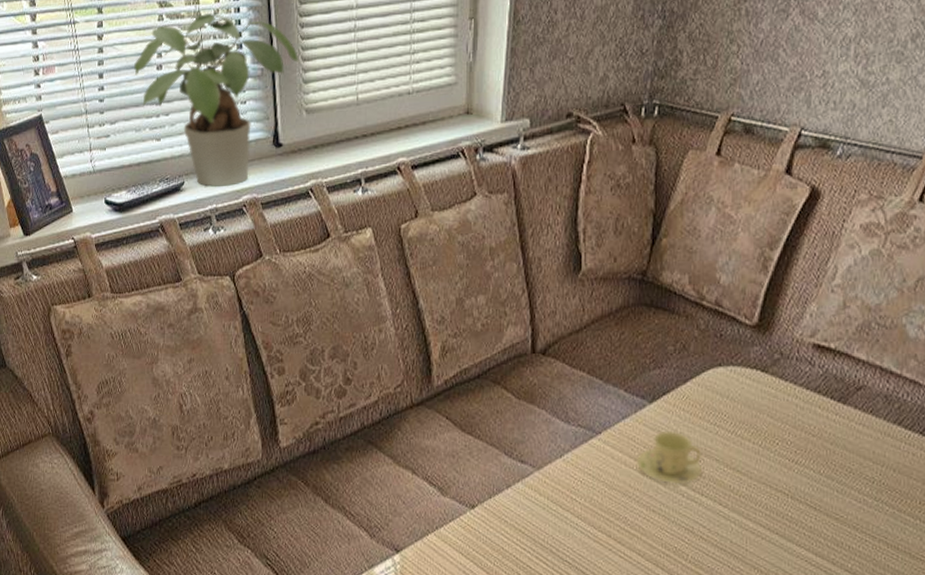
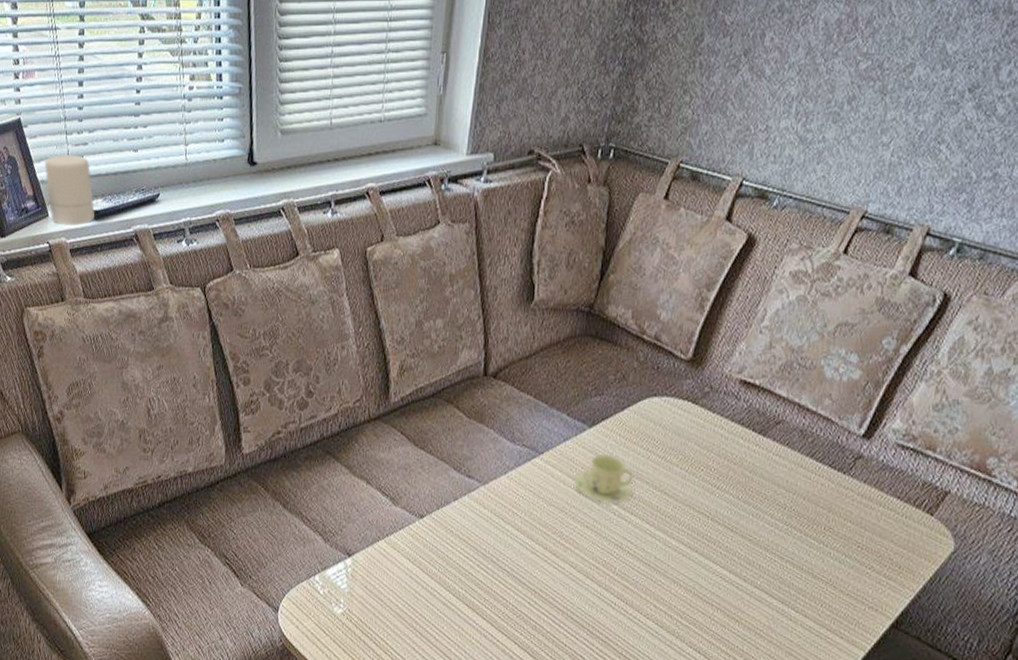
candle: none [67,147,119,221] -> present [44,154,95,227]
potted plant: present [133,12,299,187] -> none [113,28,277,201]

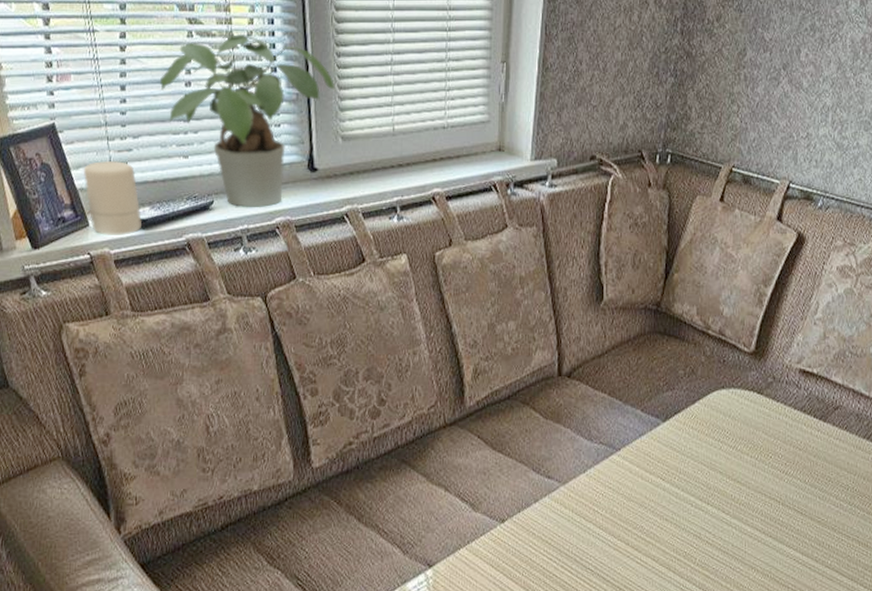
potted plant: none [113,28,277,201] -> present [159,33,336,208]
cup and saucer: present [573,453,634,503] -> none [651,446,707,494]

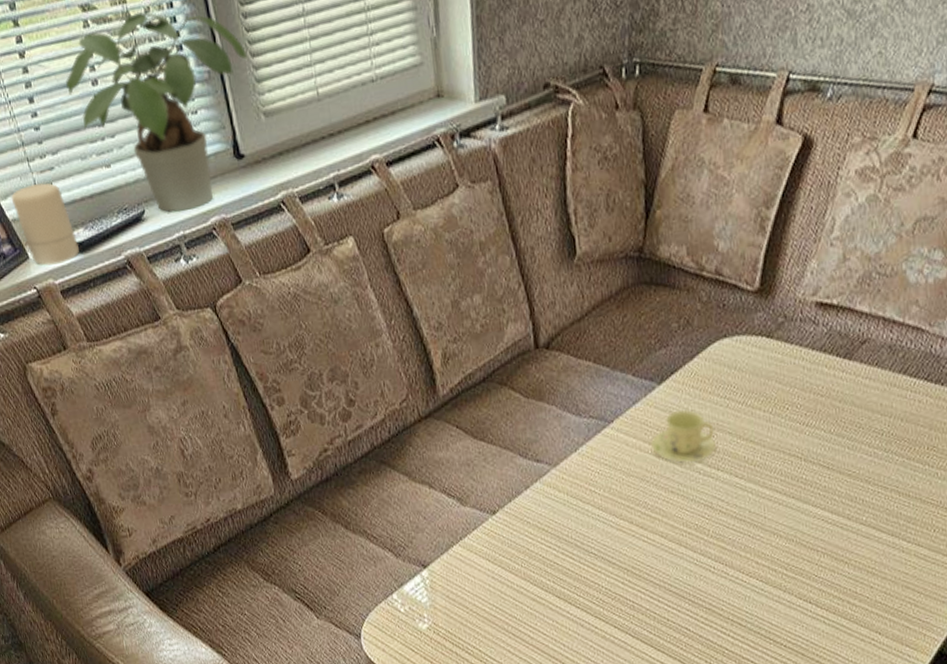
cup and saucer: none [651,446,707,494] -> present [650,409,716,463]

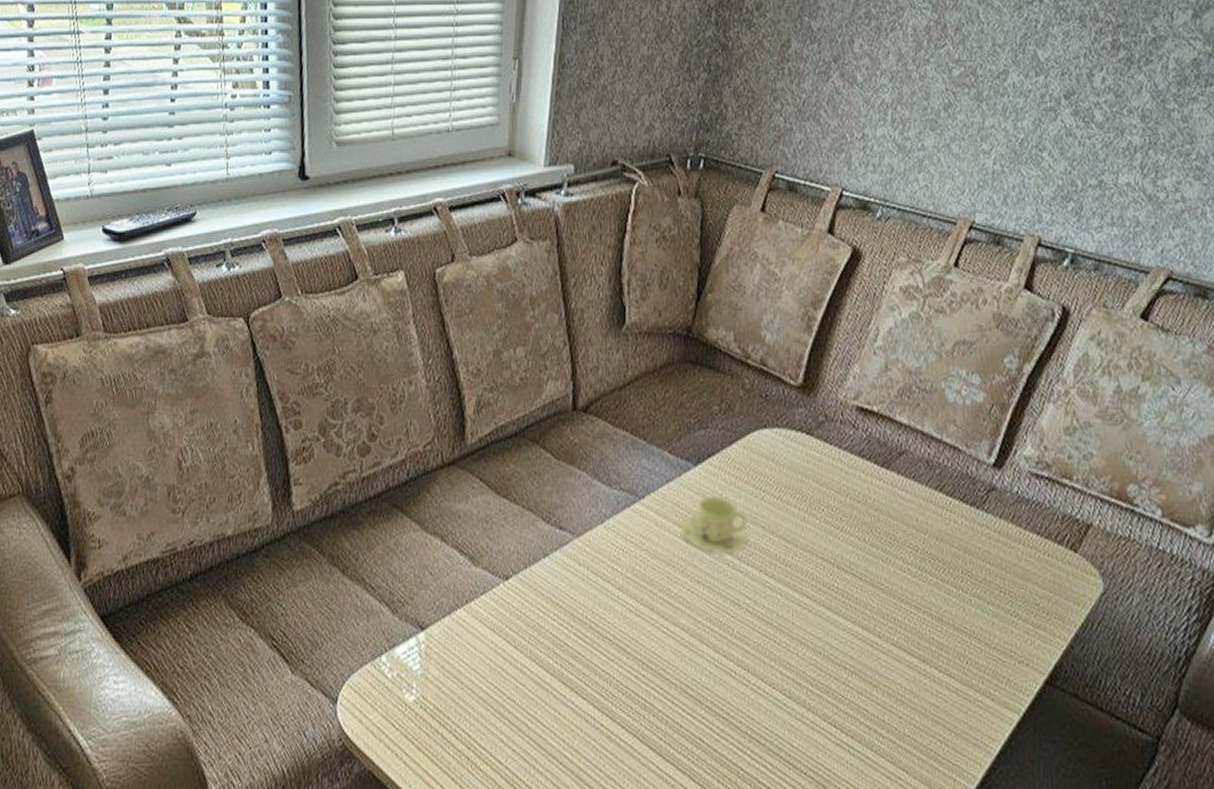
candle: present [11,183,79,266] -> none [60,169,119,251]
potted plant: present [65,11,248,212] -> none [144,32,331,220]

